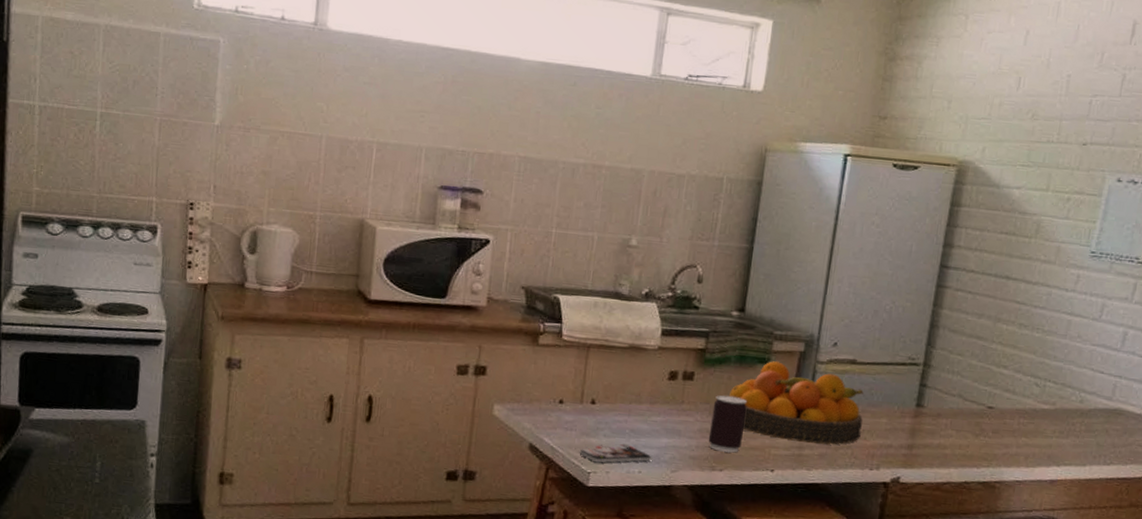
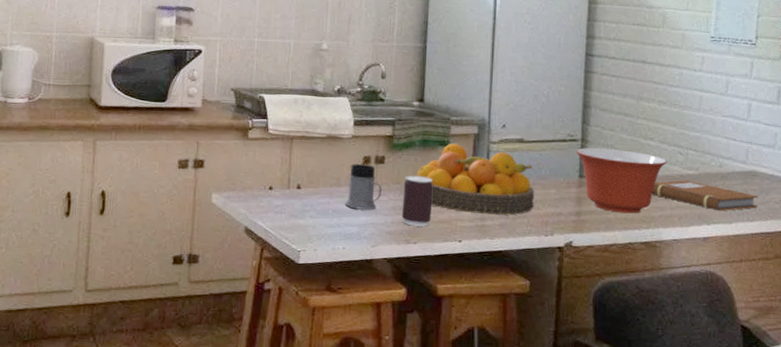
smartphone: present [579,443,652,463] -> none [289,223,354,242]
mug: none [645,379,689,432] -> present [345,164,383,210]
mixing bowl: none [915,373,1020,450] -> present [576,148,667,214]
notebook: none [997,415,1121,452] -> present [652,180,759,211]

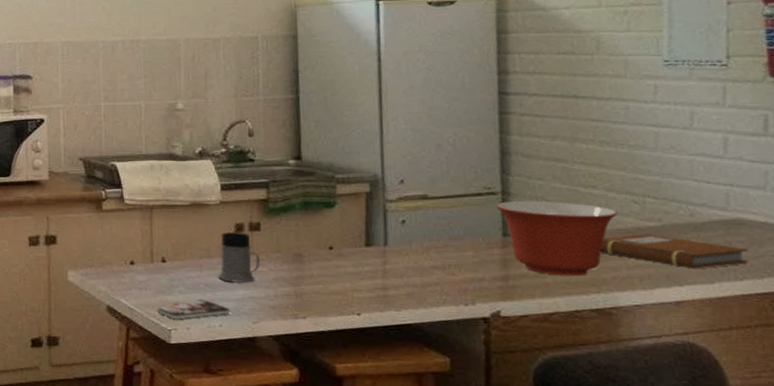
smartphone: none [289,223,354,242] -> present [157,298,231,320]
beverage can: present [401,175,433,227] -> none [285,242,321,299]
fruit bowl: present [415,143,534,216] -> none [298,204,448,284]

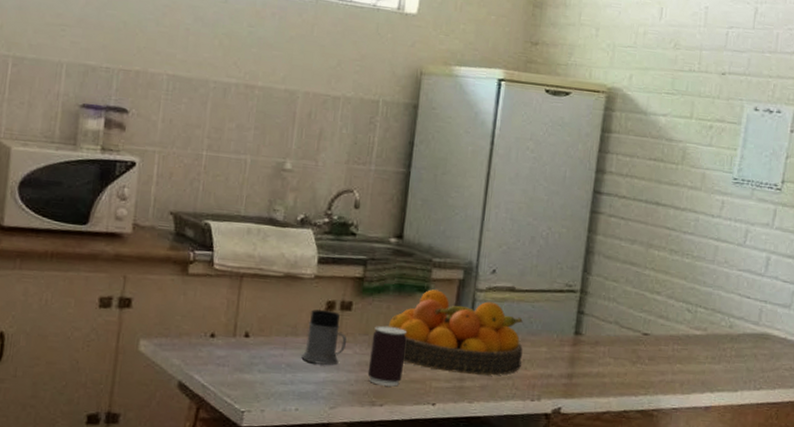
smartphone: present [157,298,231,320] -> none [232,379,309,401]
beverage can: none [285,242,321,299] -> present [367,325,407,387]
fruit bowl: none [298,204,448,284] -> present [386,289,523,376]
mixing bowl: present [495,200,618,276] -> none [573,300,674,378]
notebook: present [600,234,749,269] -> none [653,341,769,378]

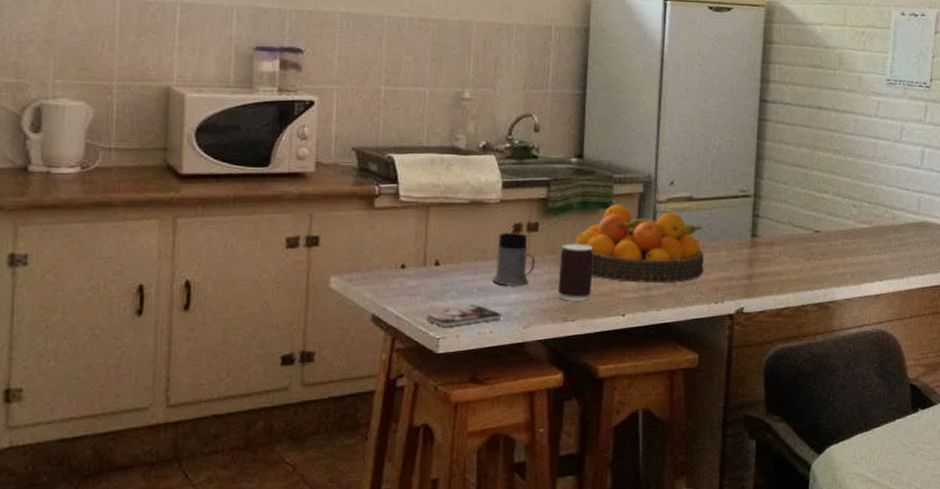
smartphone: none [232,379,309,401] -> present [426,304,503,327]

